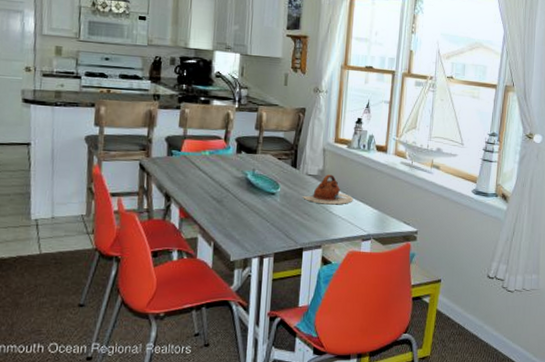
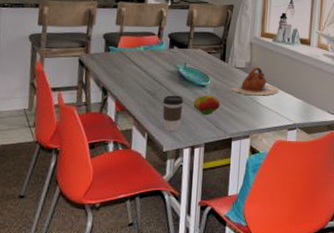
coffee cup: none [229,202,252,240] -> present [162,95,184,131]
fruit: none [262,203,291,223] -> present [193,95,220,114]

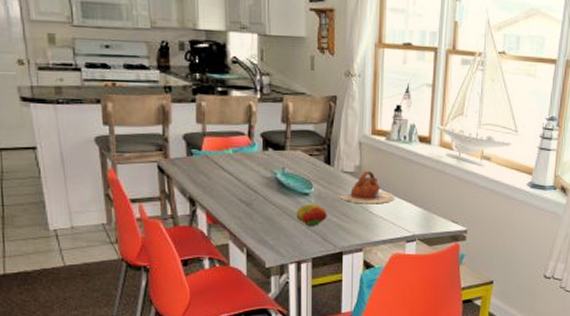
coffee cup: present [162,95,184,131] -> none [260,205,285,245]

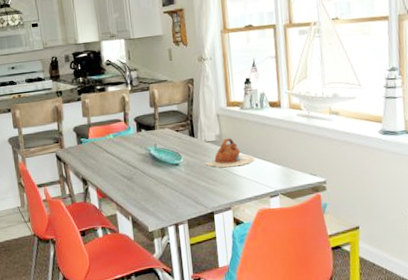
fruit: present [296,204,327,226] -> none [169,172,197,192]

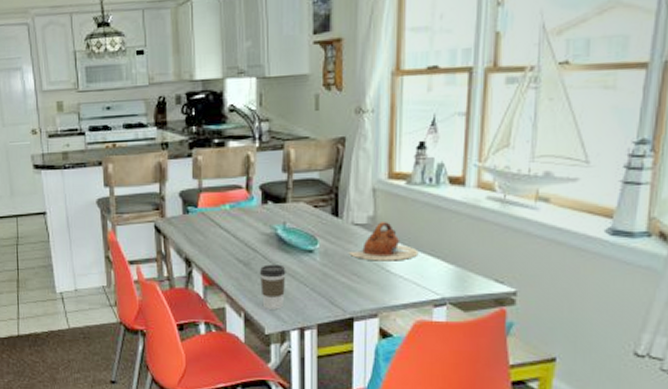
coffee cup: none [140,177,161,212] -> present [259,264,286,310]

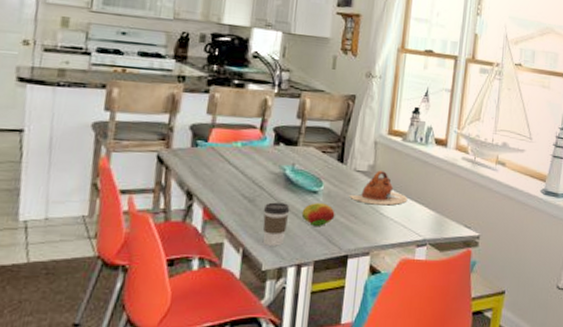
fruit: none [299,263,335,287] -> present [301,203,335,226]

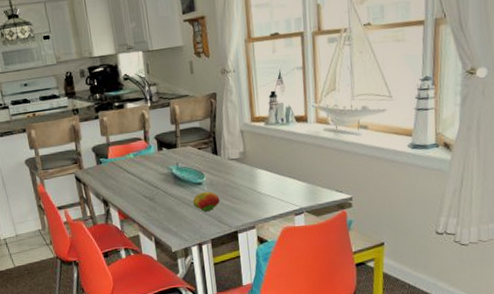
coffee cup: present [263,202,290,246] -> none [162,196,184,233]
teapot: present [348,170,408,206] -> none [228,155,280,186]

